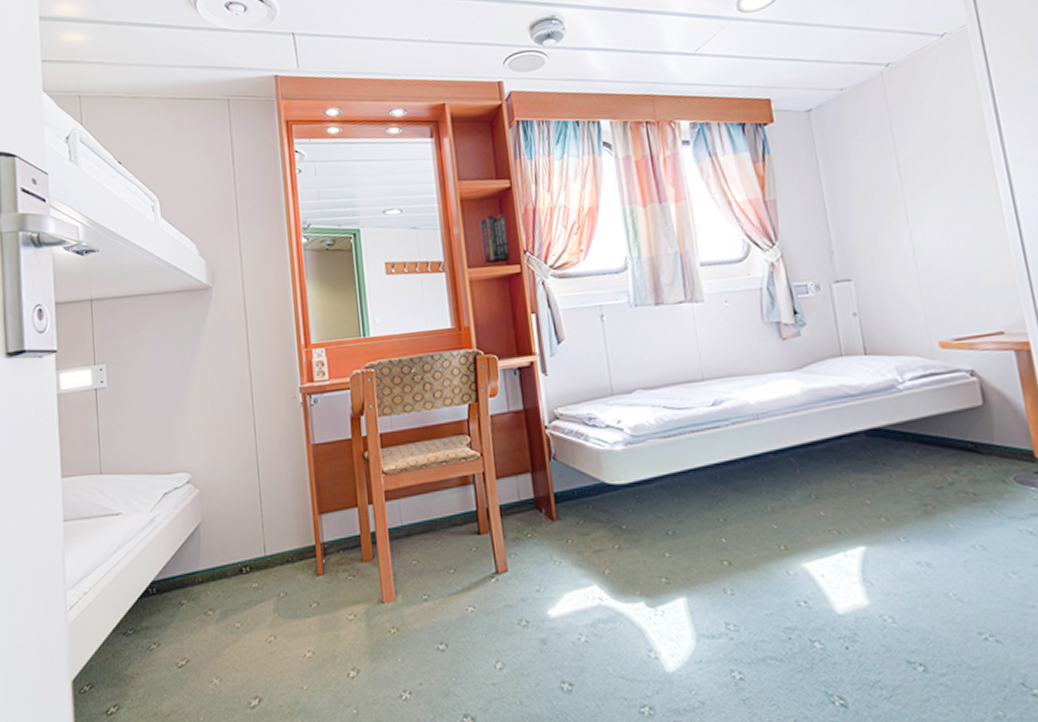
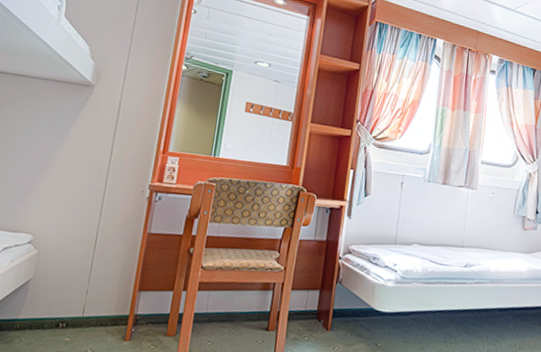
books: present [479,213,510,264] -> none [324,86,349,125]

